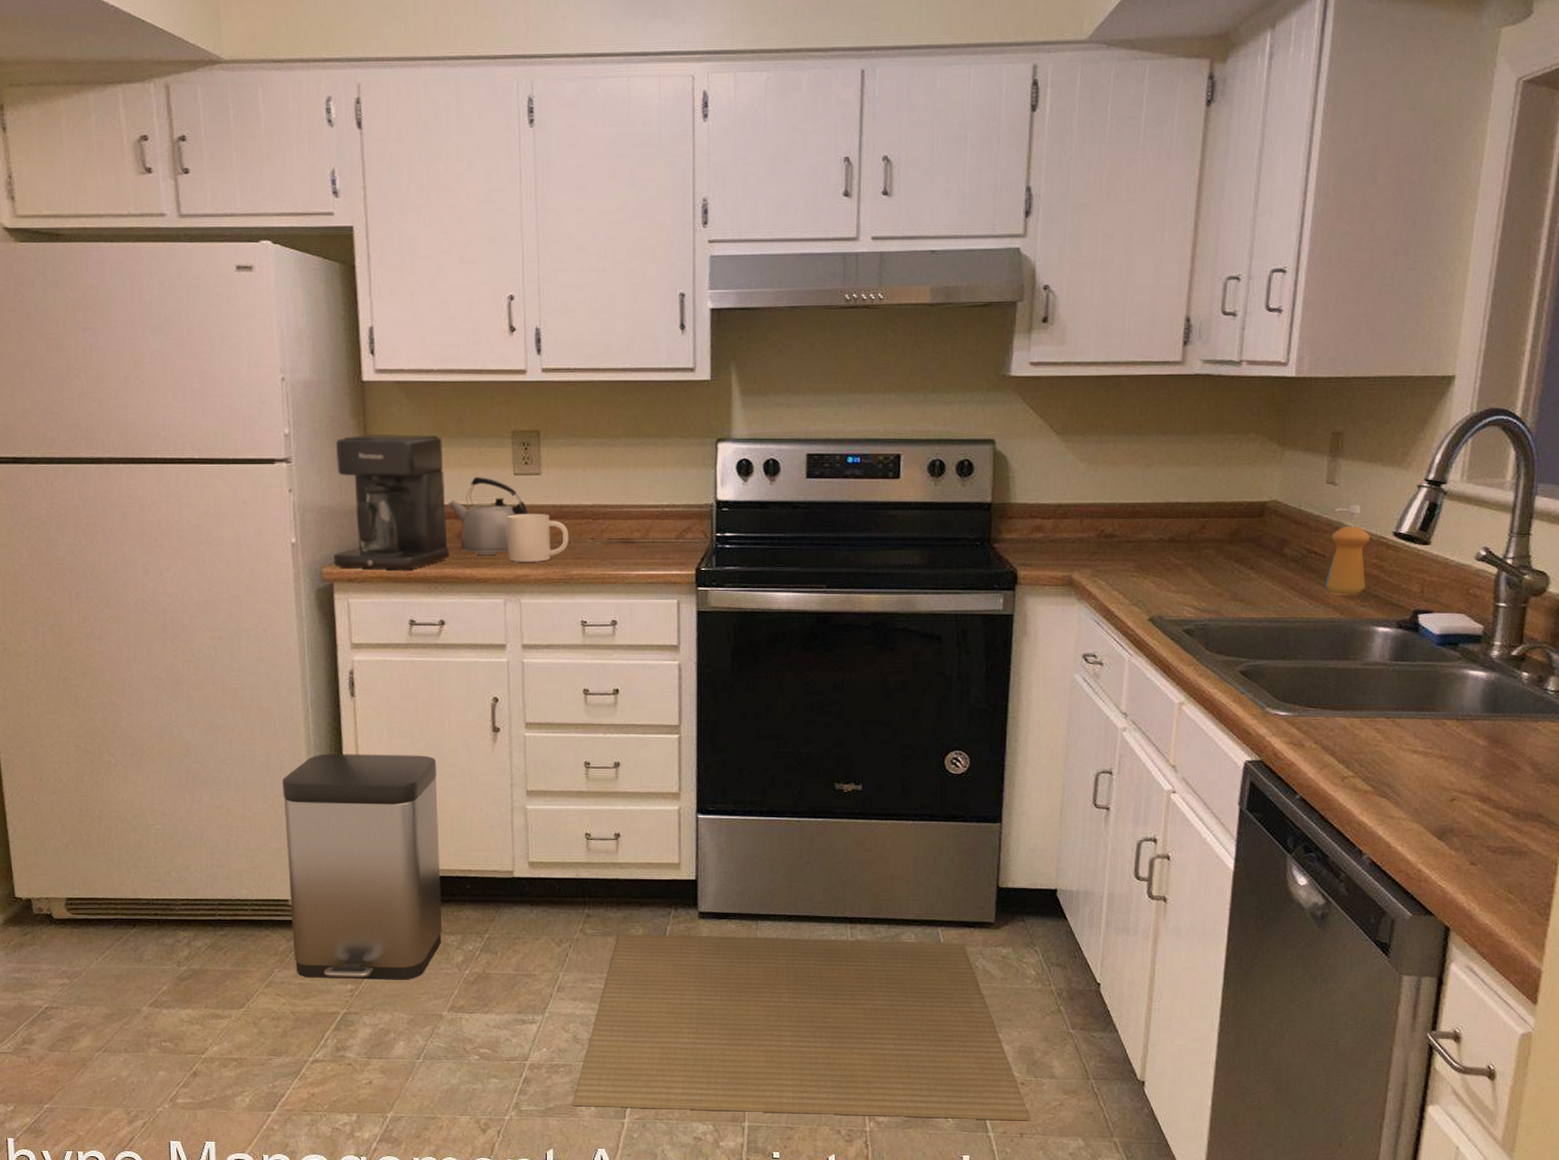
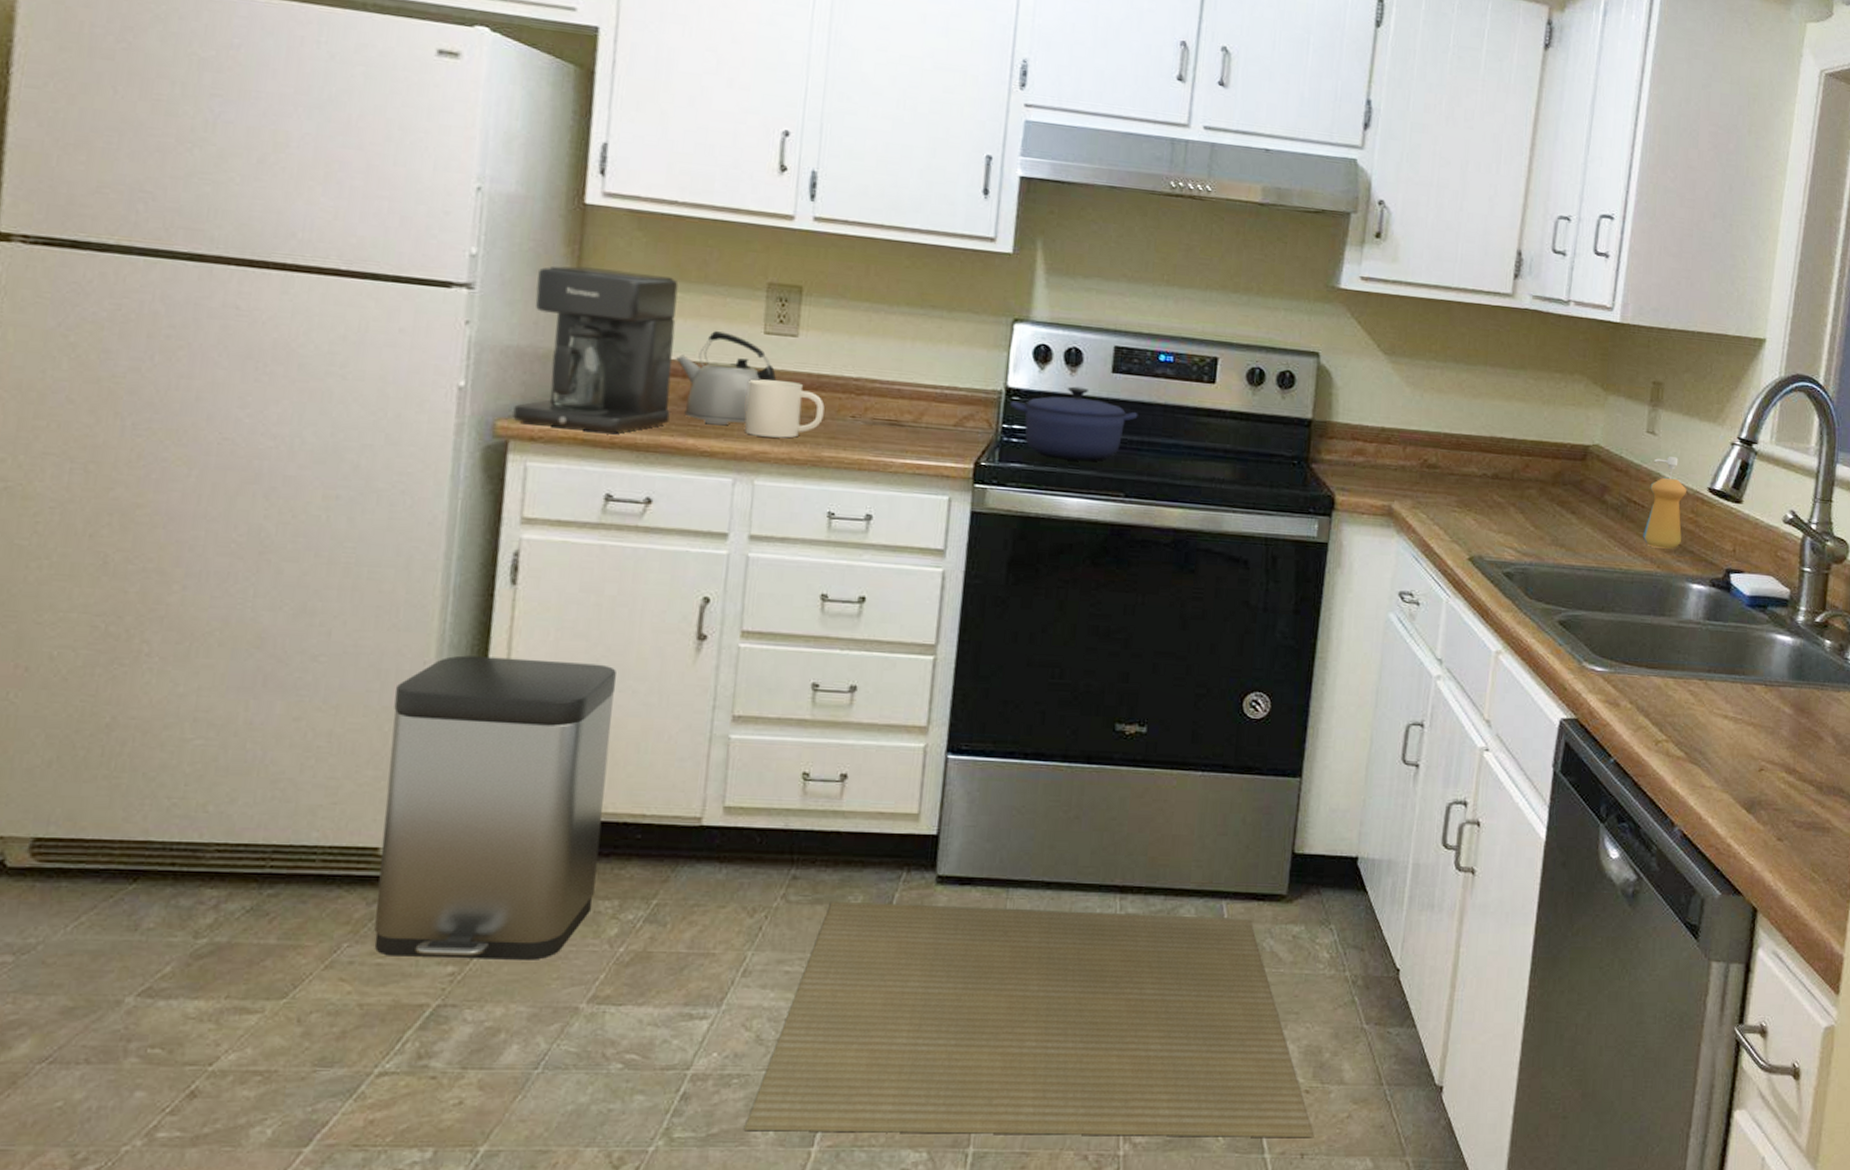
cooking pot: none [720,494,833,560] -> present [1009,386,1138,462]

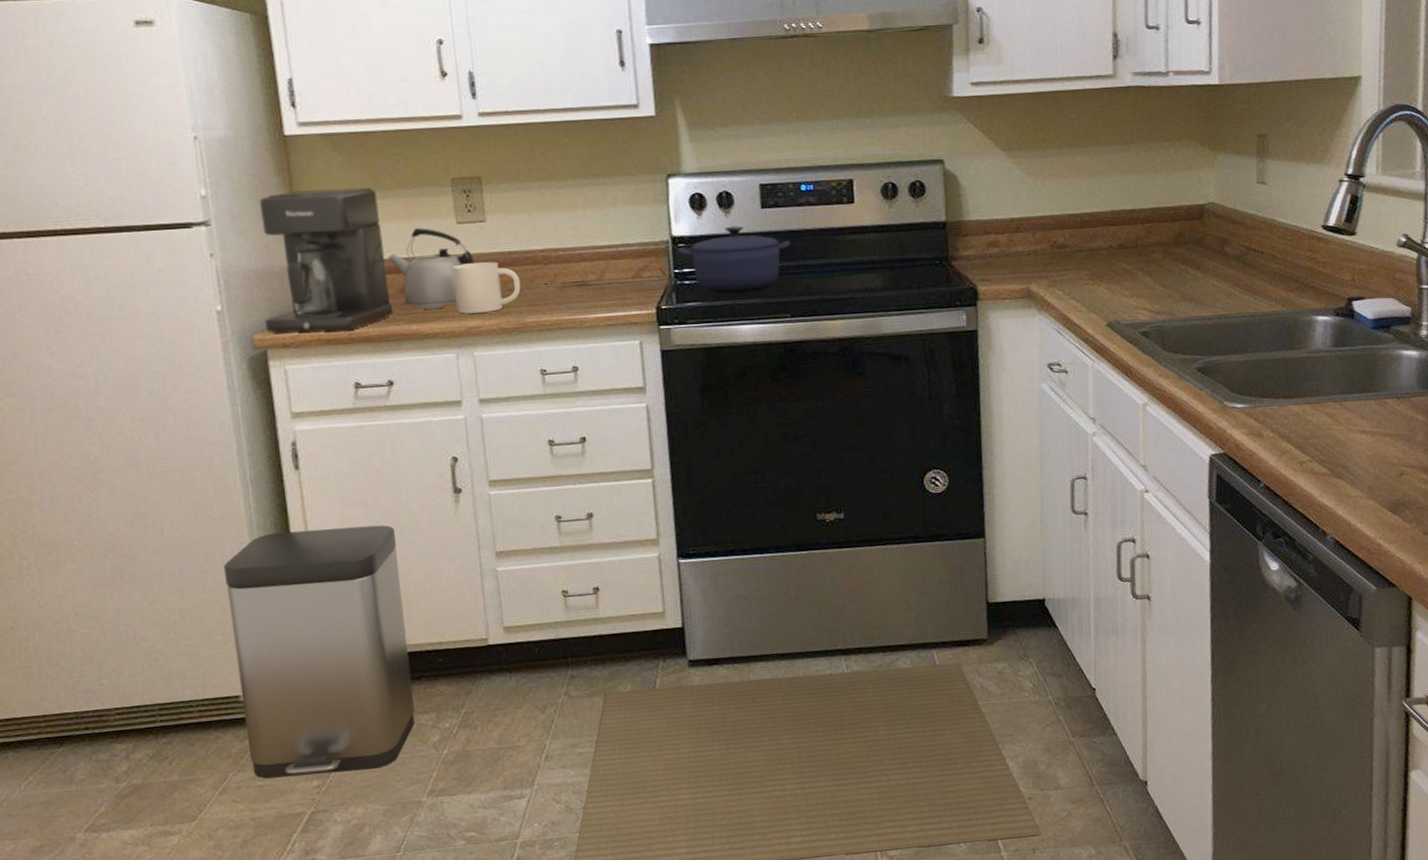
soap dispenser: present [1642,457,1686,549] -> none [1265,202,1303,288]

